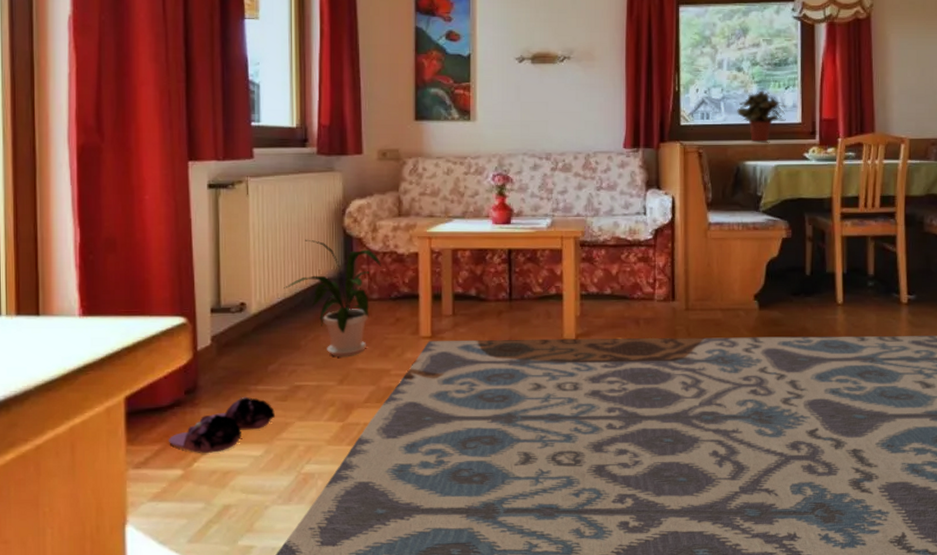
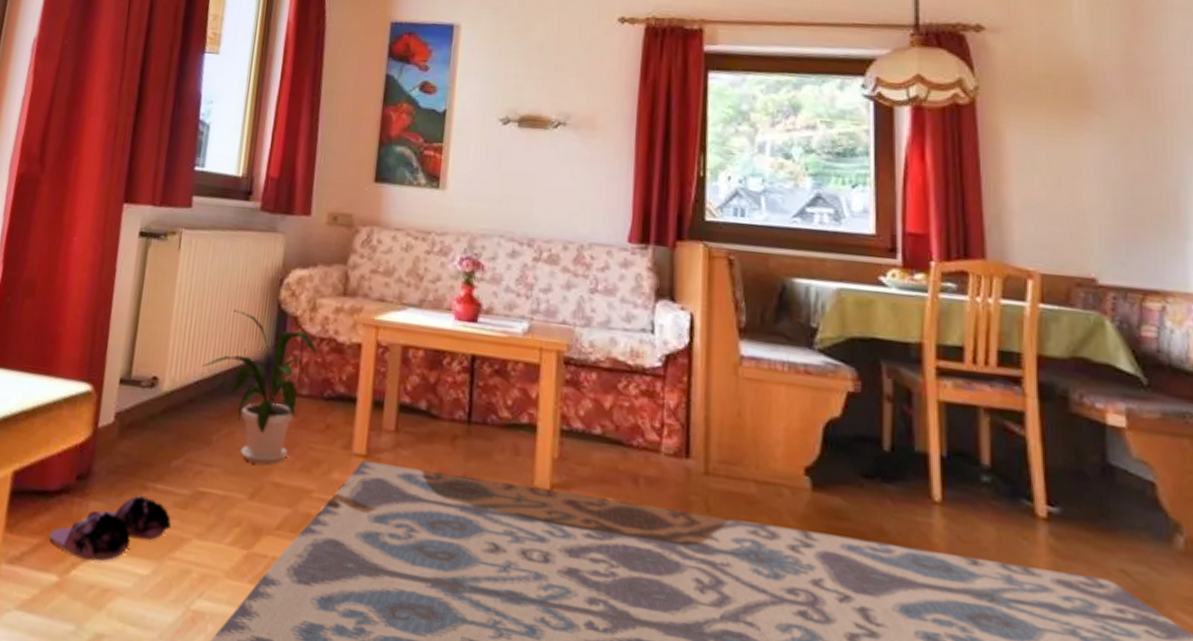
potted plant: present [737,90,788,143] -> none [783,186,856,256]

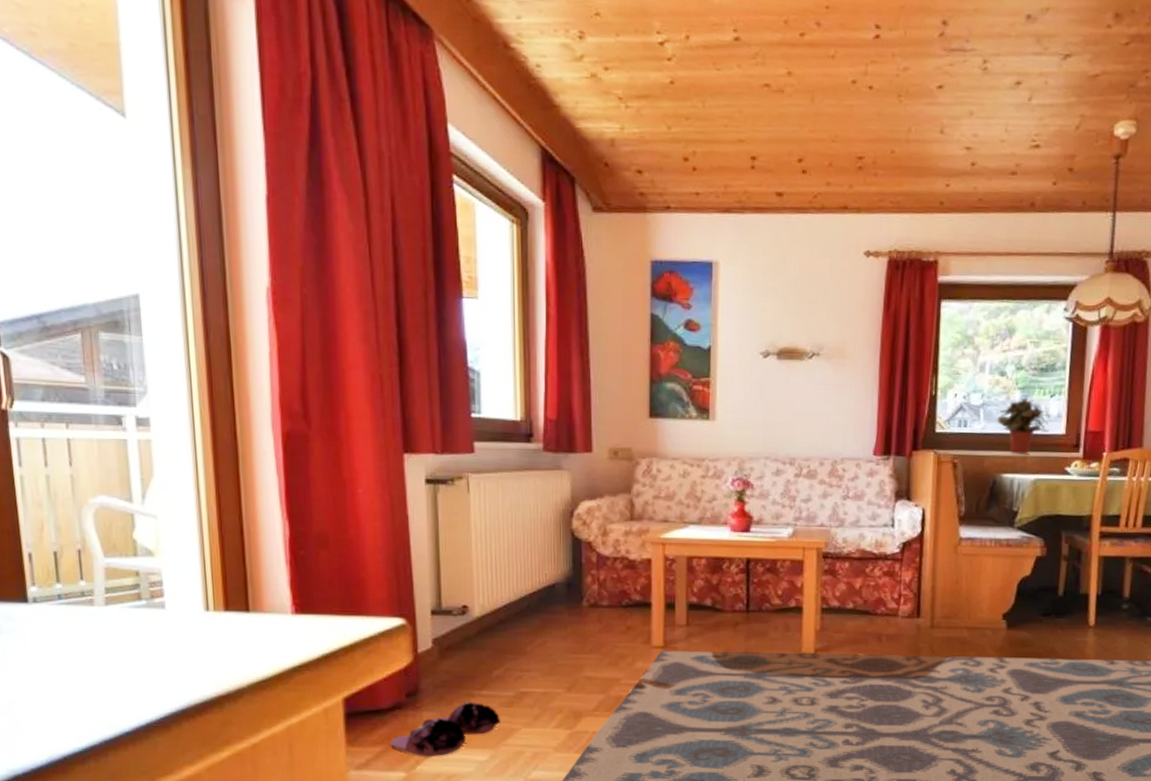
house plant: present [202,309,317,465] -> none [508,541,611,664]
potted plant: none [783,186,856,256] -> present [997,398,1053,455]

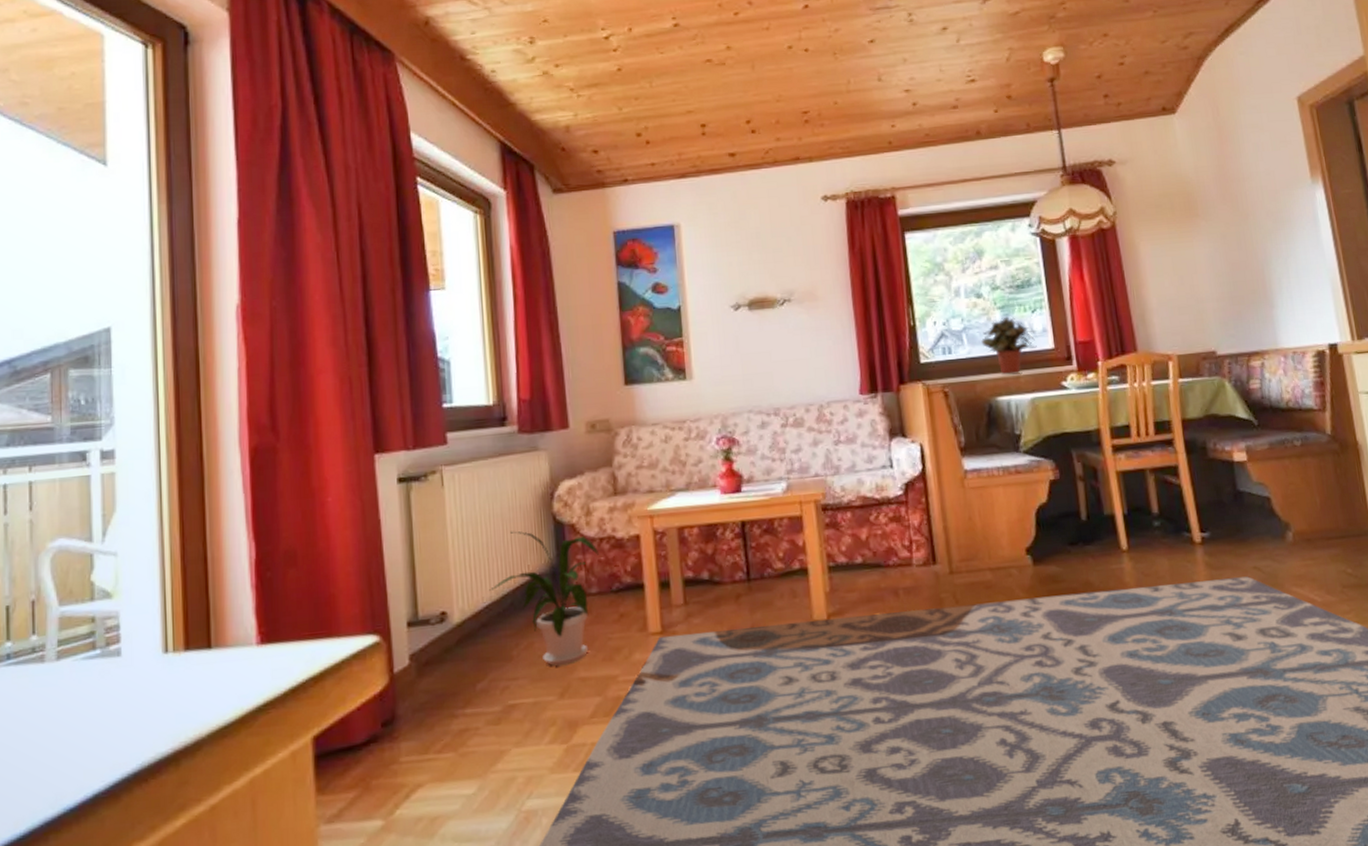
slippers: present [390,701,501,756] -> none [365,723,489,798]
house plant: none [508,541,611,664] -> present [489,531,598,666]

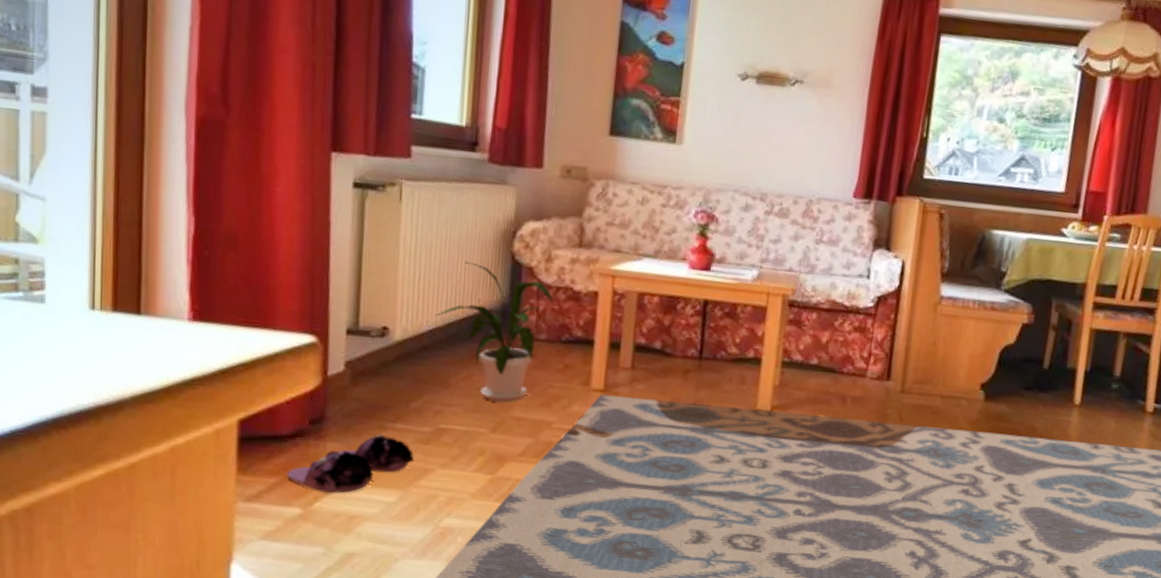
slippers: none [365,723,489,798] -> present [287,433,415,494]
potted plant: present [981,316,1038,375] -> none [991,148,1052,211]

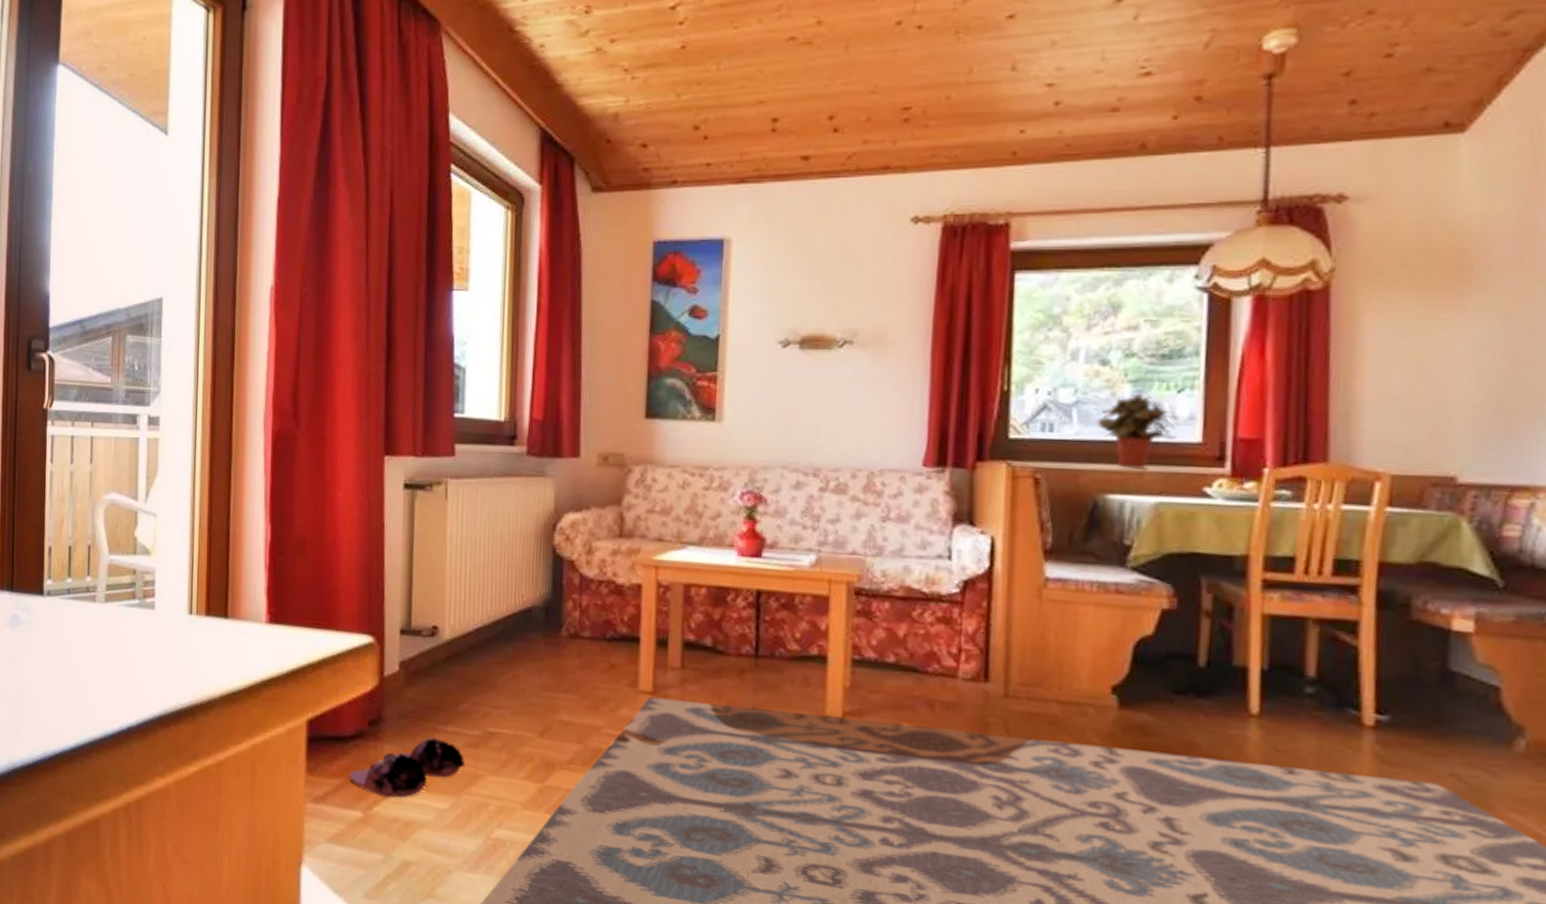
house plant: present [435,261,553,402] -> none [481,557,596,705]
potted plant: none [991,148,1052,211] -> present [1097,393,1181,469]

